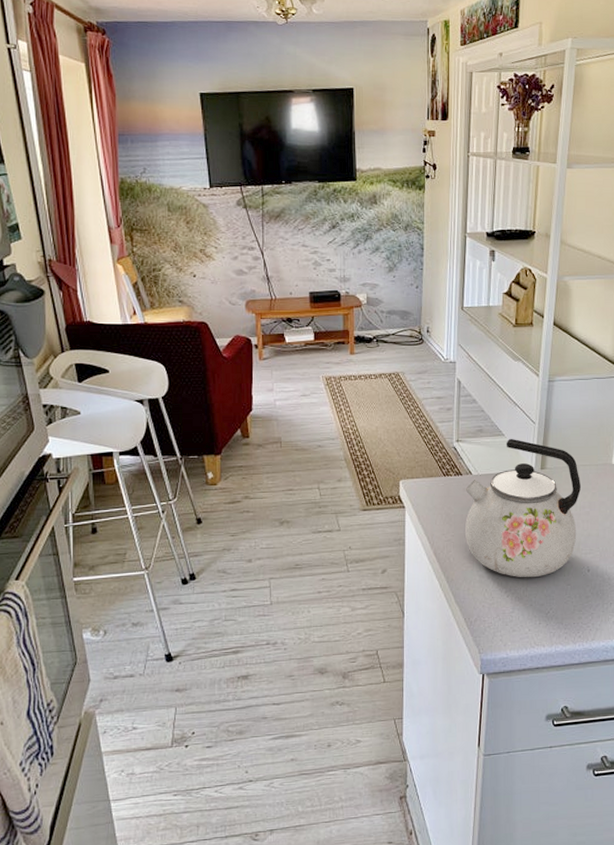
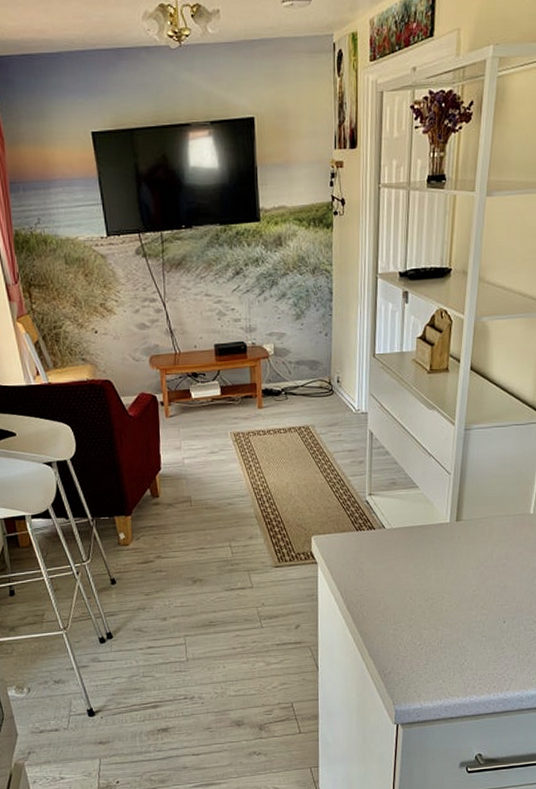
kettle: present [464,438,582,578] -> none [378,490,498,631]

